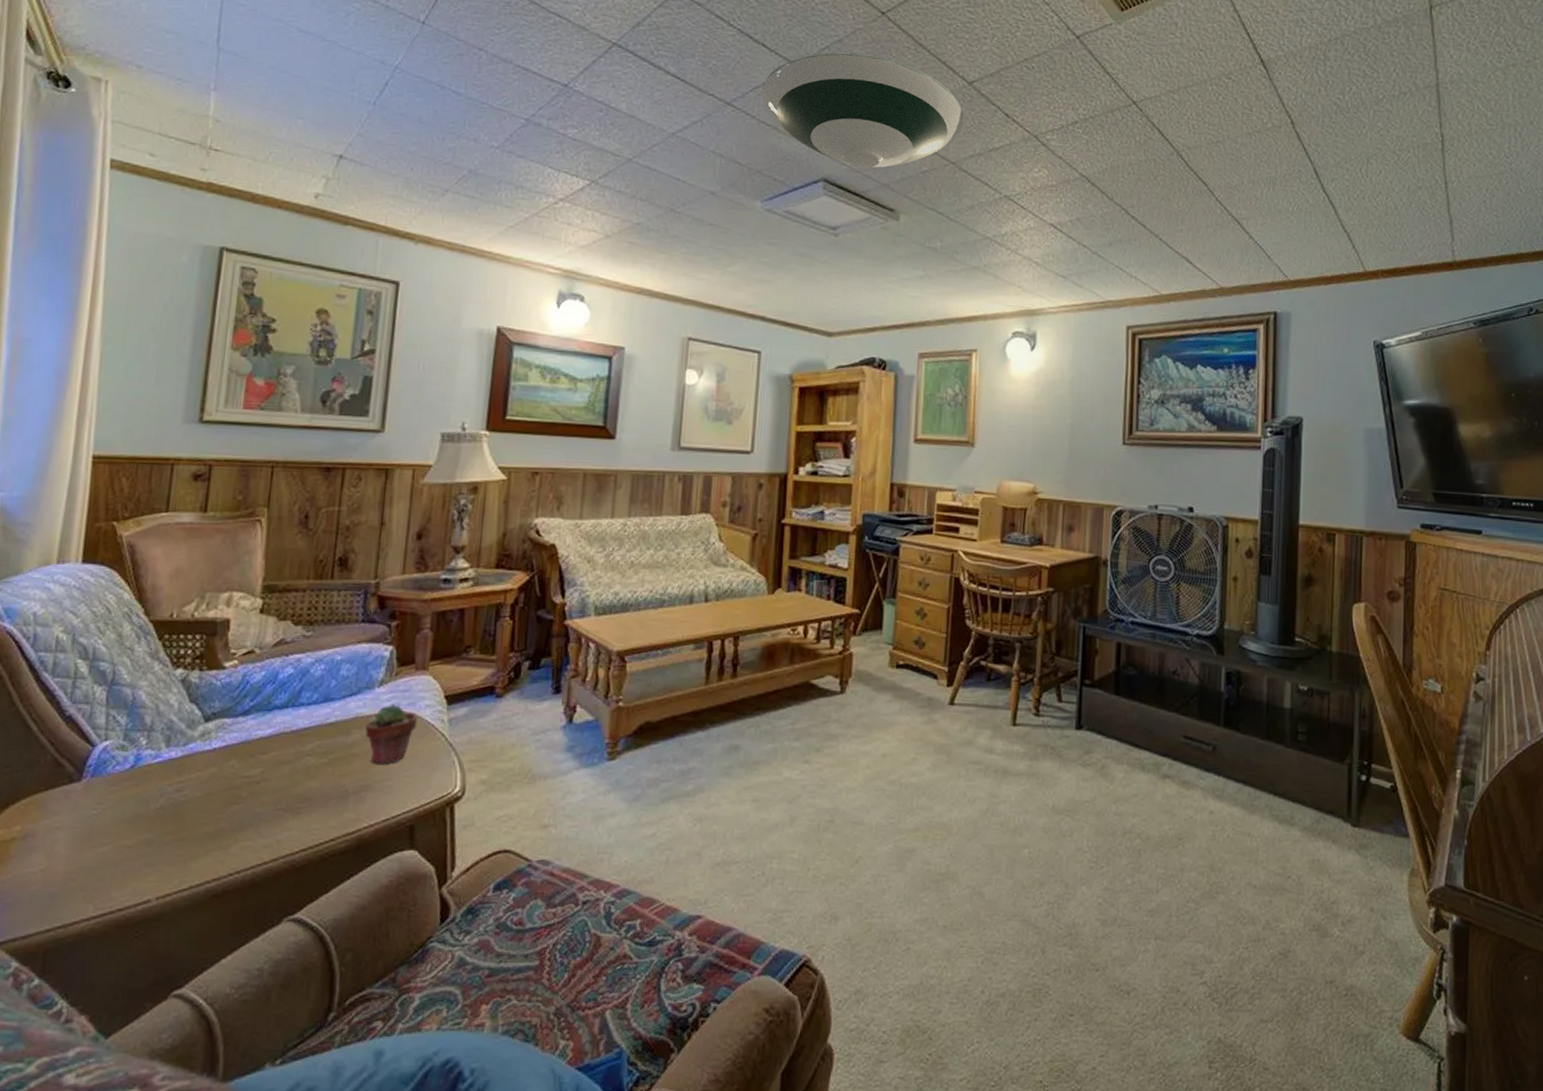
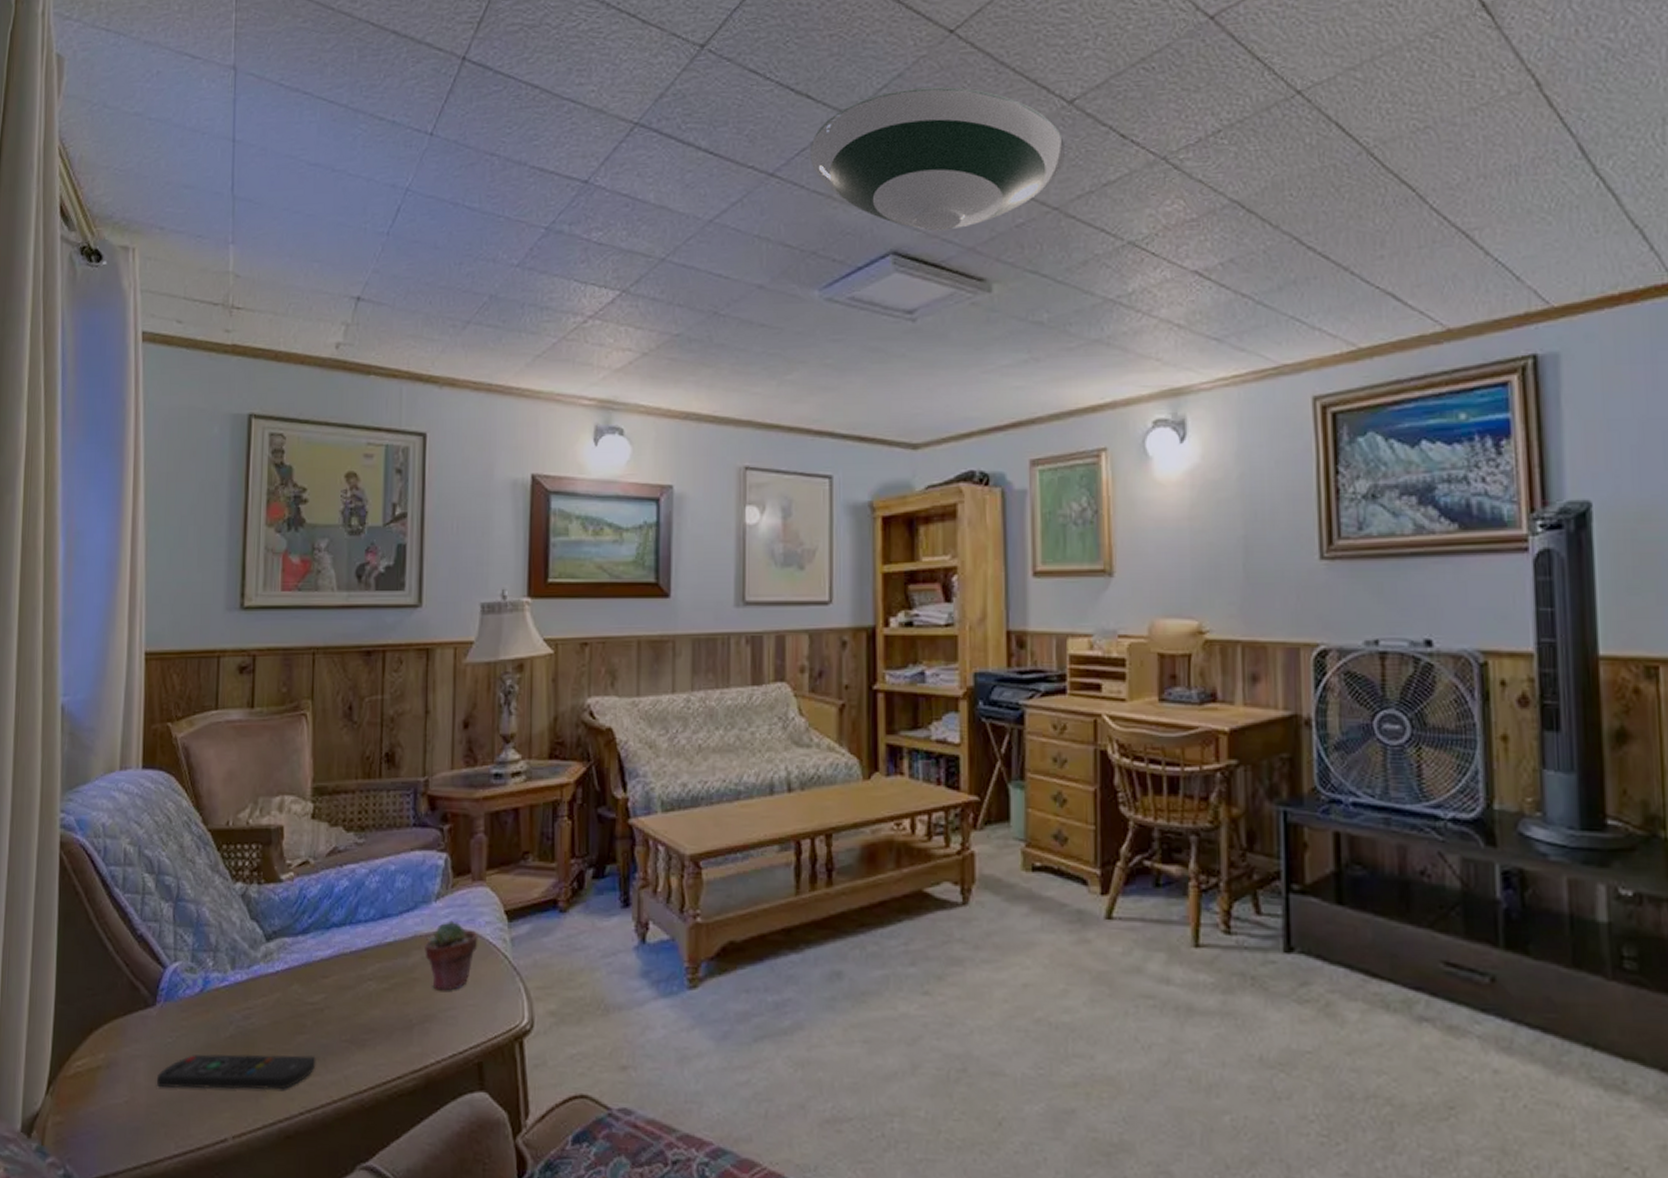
remote control: none [78,823,249,856] -> present [157,1054,316,1090]

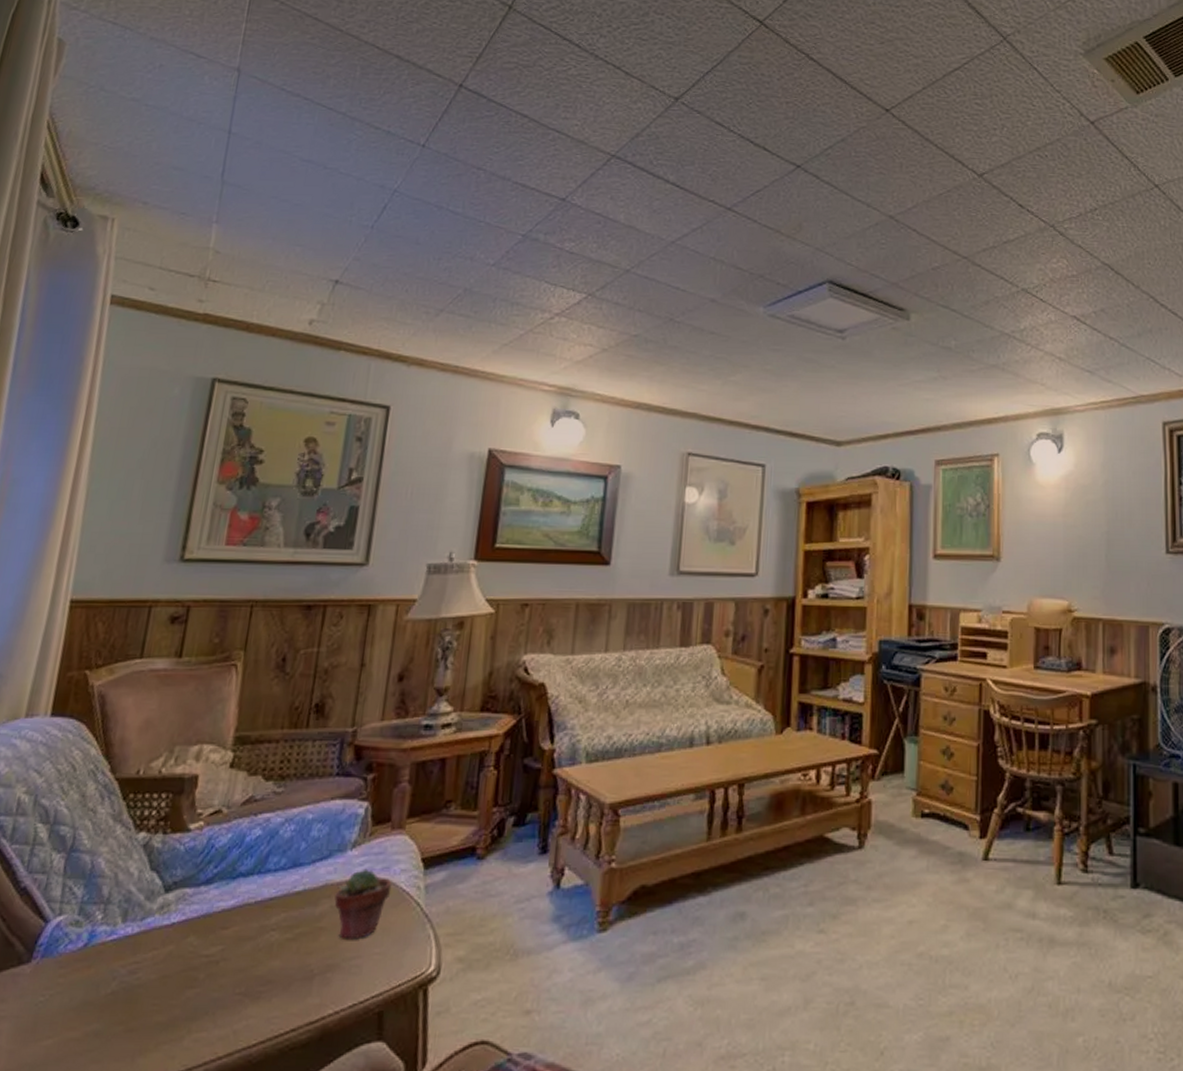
remote control: present [157,1054,316,1090] -> none [20,1010,205,1050]
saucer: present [810,86,1065,231] -> none [763,152,974,267]

